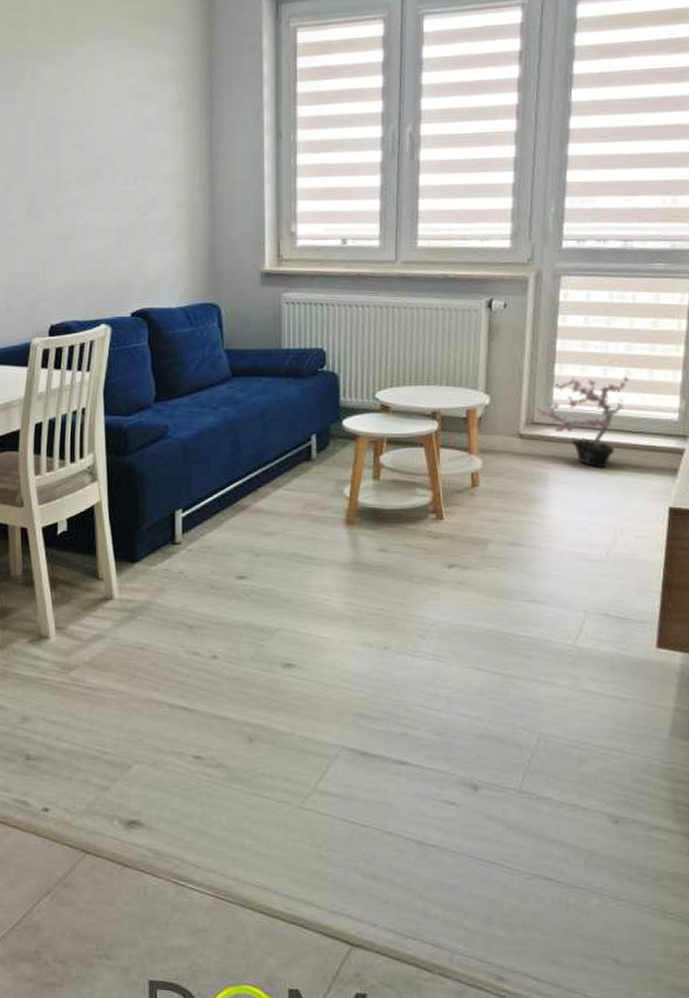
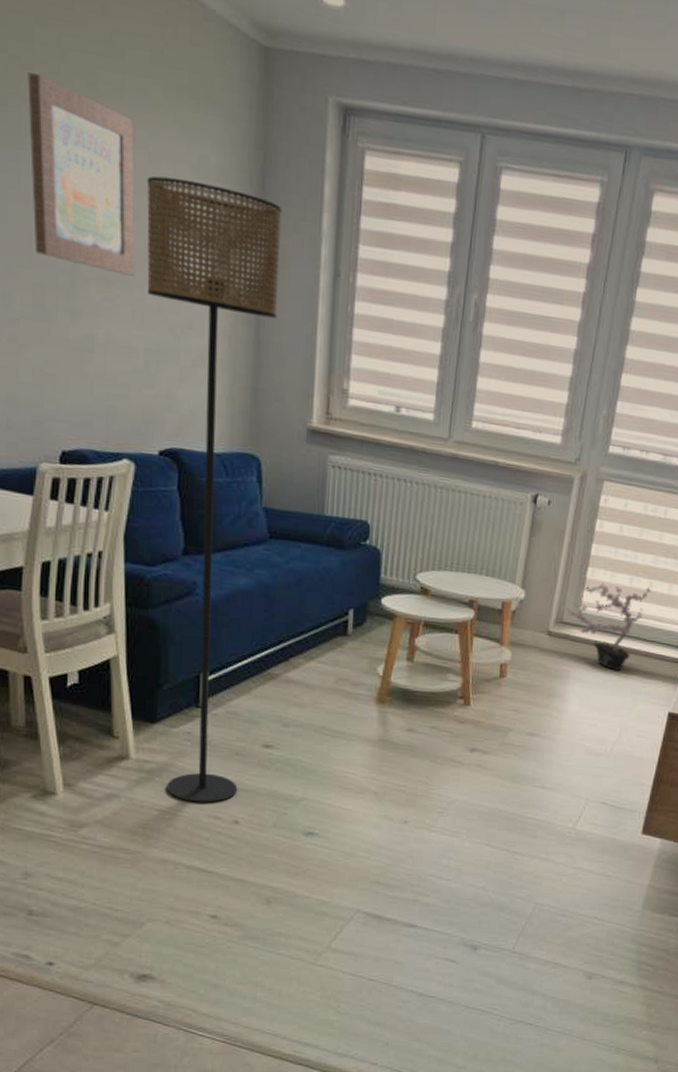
wall art: none [21,32,107,172] -> present [27,72,135,276]
floor lamp: none [115,84,228,639] -> present [147,176,282,804]

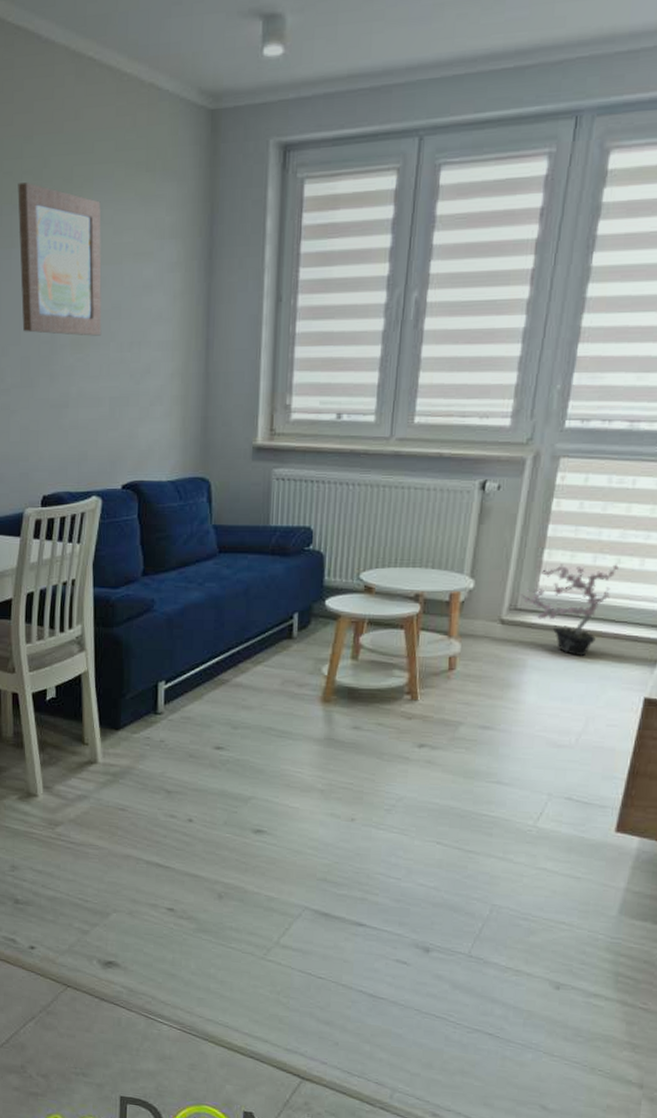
floor lamp: present [147,176,282,804] -> none [111,242,228,803]

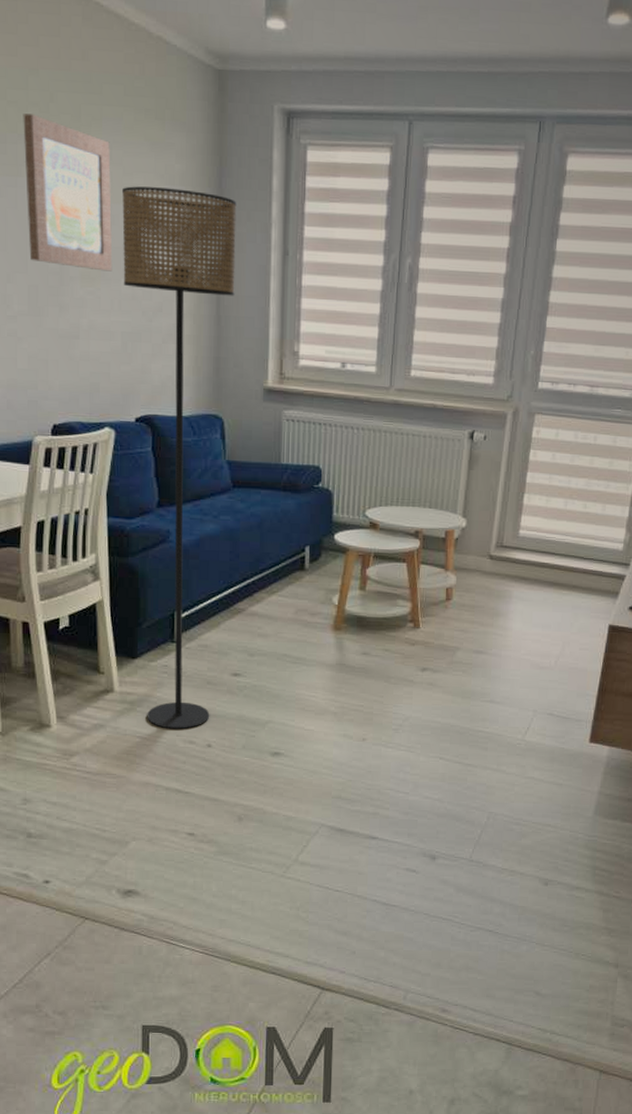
floor lamp: none [111,242,228,803] -> present [122,186,237,730]
potted plant: present [519,563,619,657] -> none [505,507,585,589]

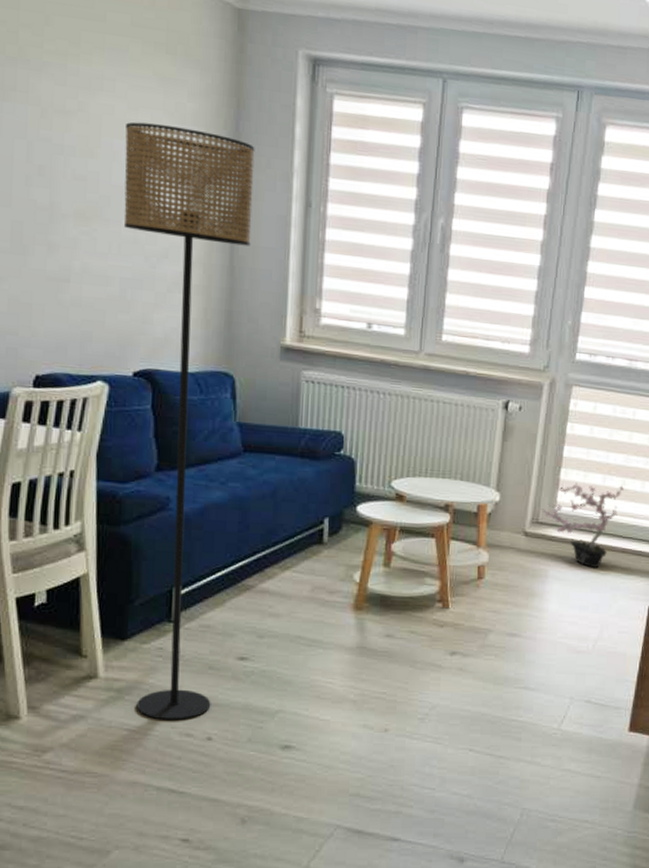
wall art: present [23,113,113,272] -> none [12,35,113,212]
potted plant: none [505,507,585,589] -> present [540,482,624,569]

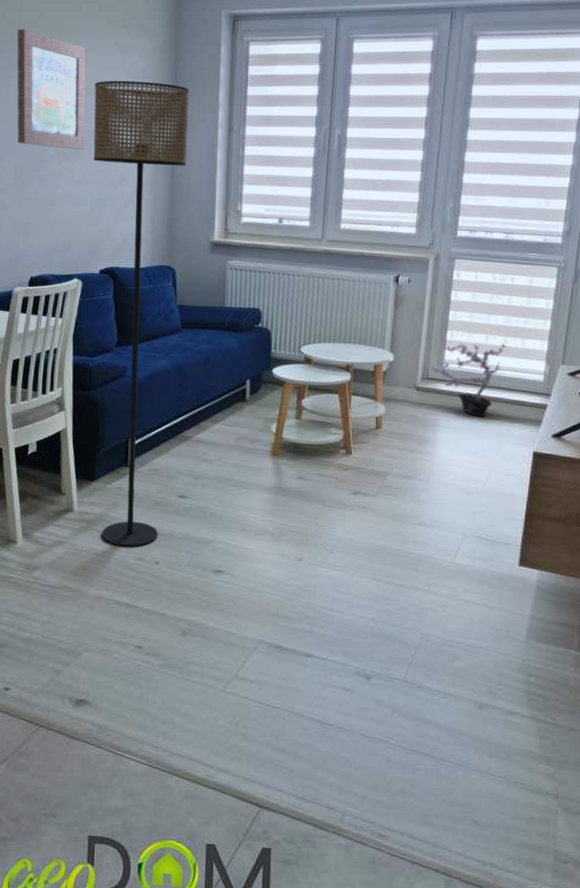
wall art: none [12,35,113,212] -> present [16,29,86,150]

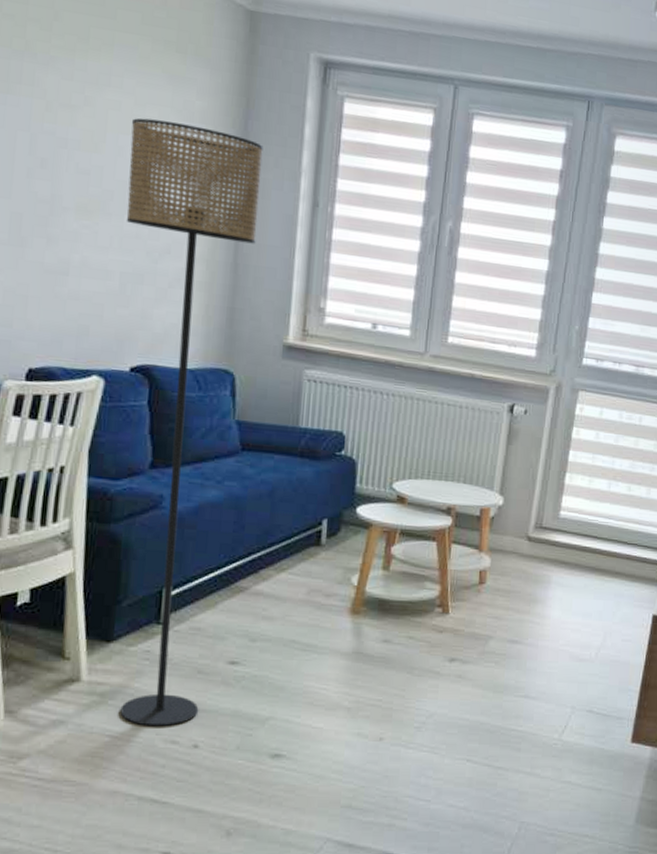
wall art: present [16,29,86,150] -> none [15,28,121,206]
potted plant: present [430,342,506,418] -> none [544,487,629,575]

